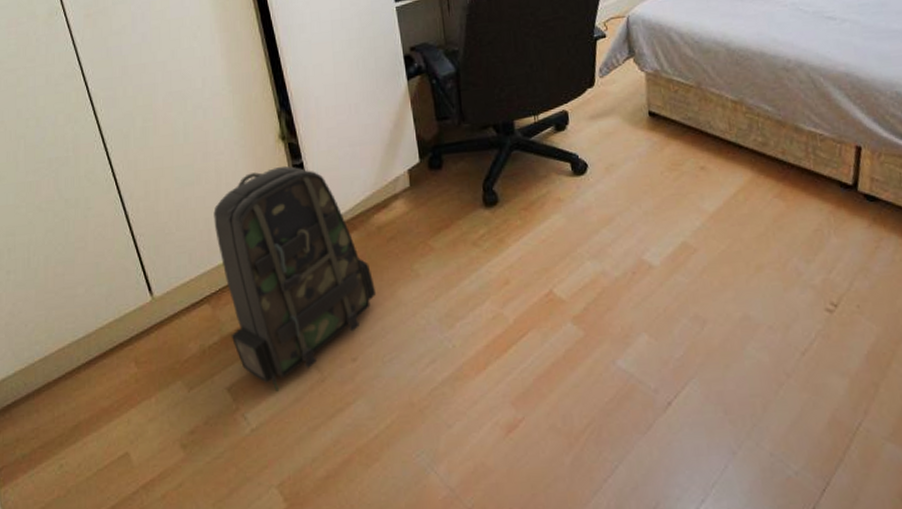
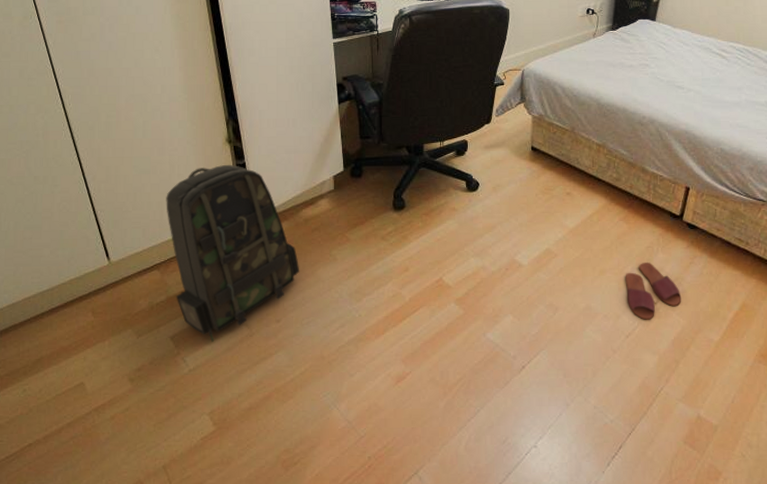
slippers: none [790,250,871,330] -> present [625,262,682,320]

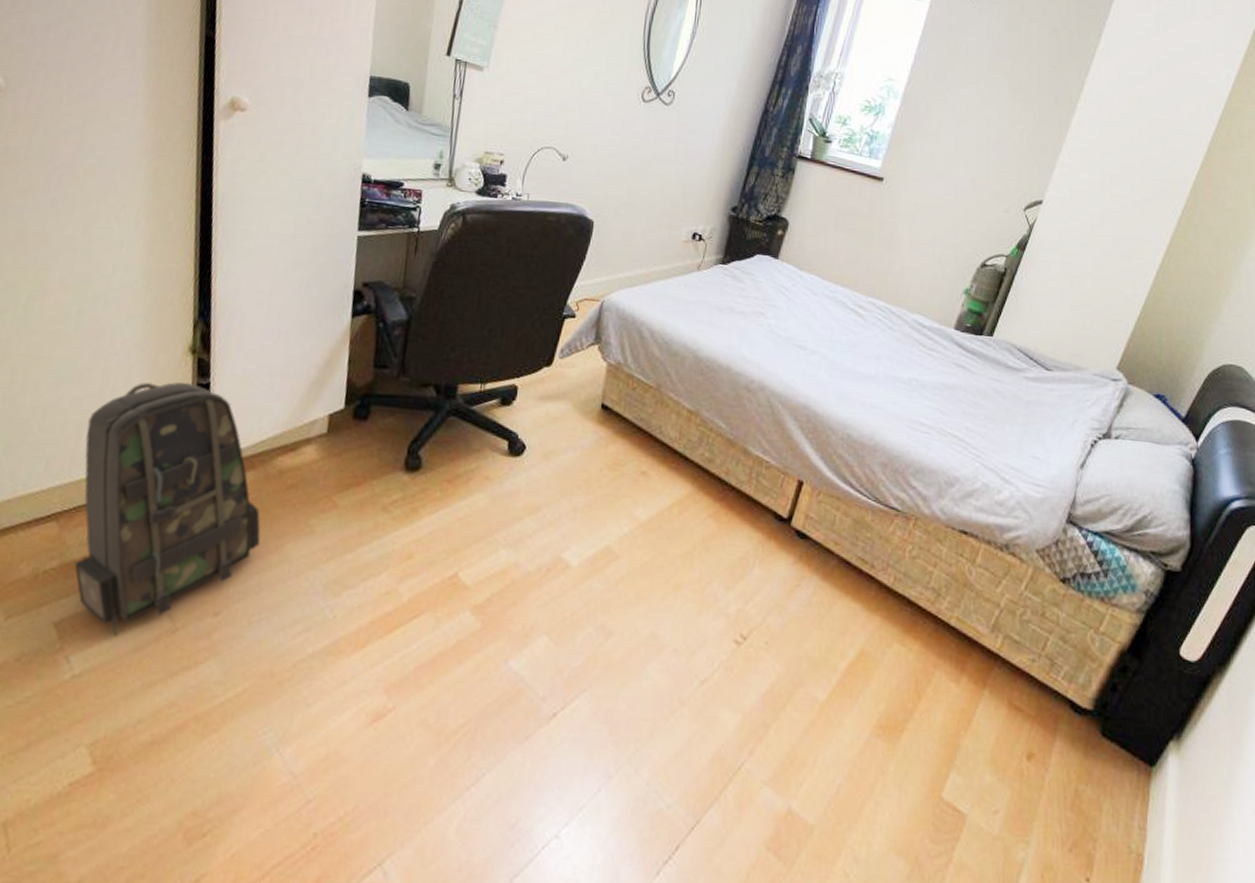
slippers: present [625,262,682,320] -> none [706,578,781,662]

